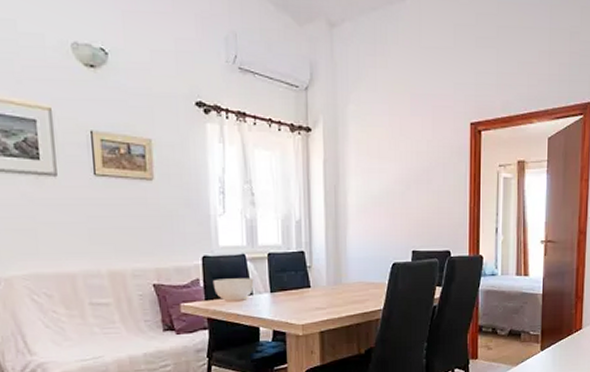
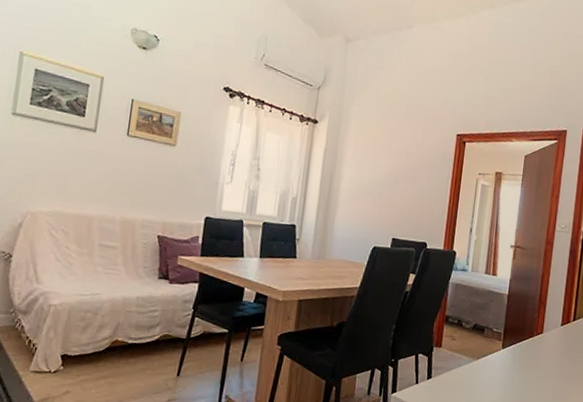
bowl: present [212,278,254,302] -> none [210,238,247,262]

